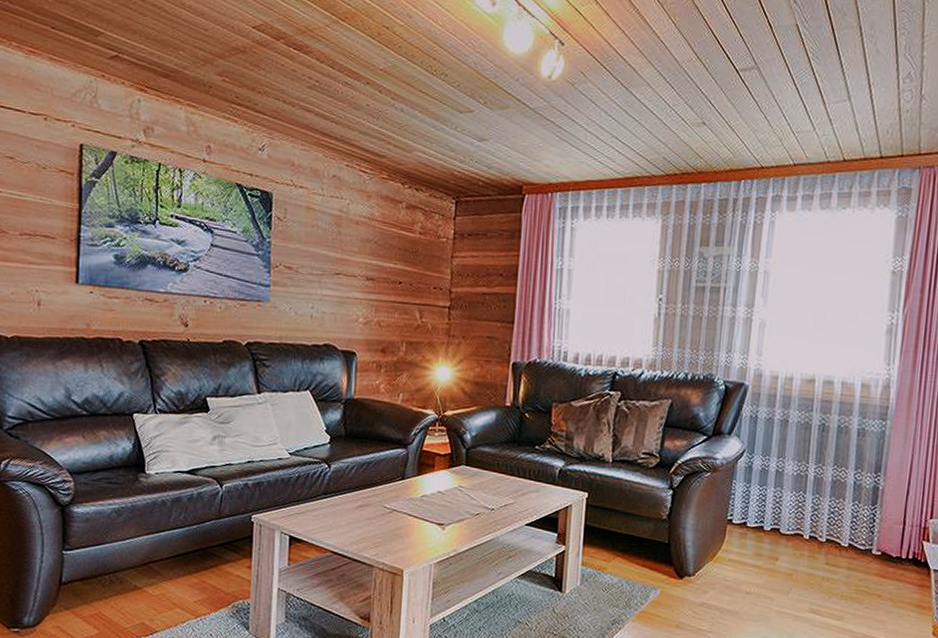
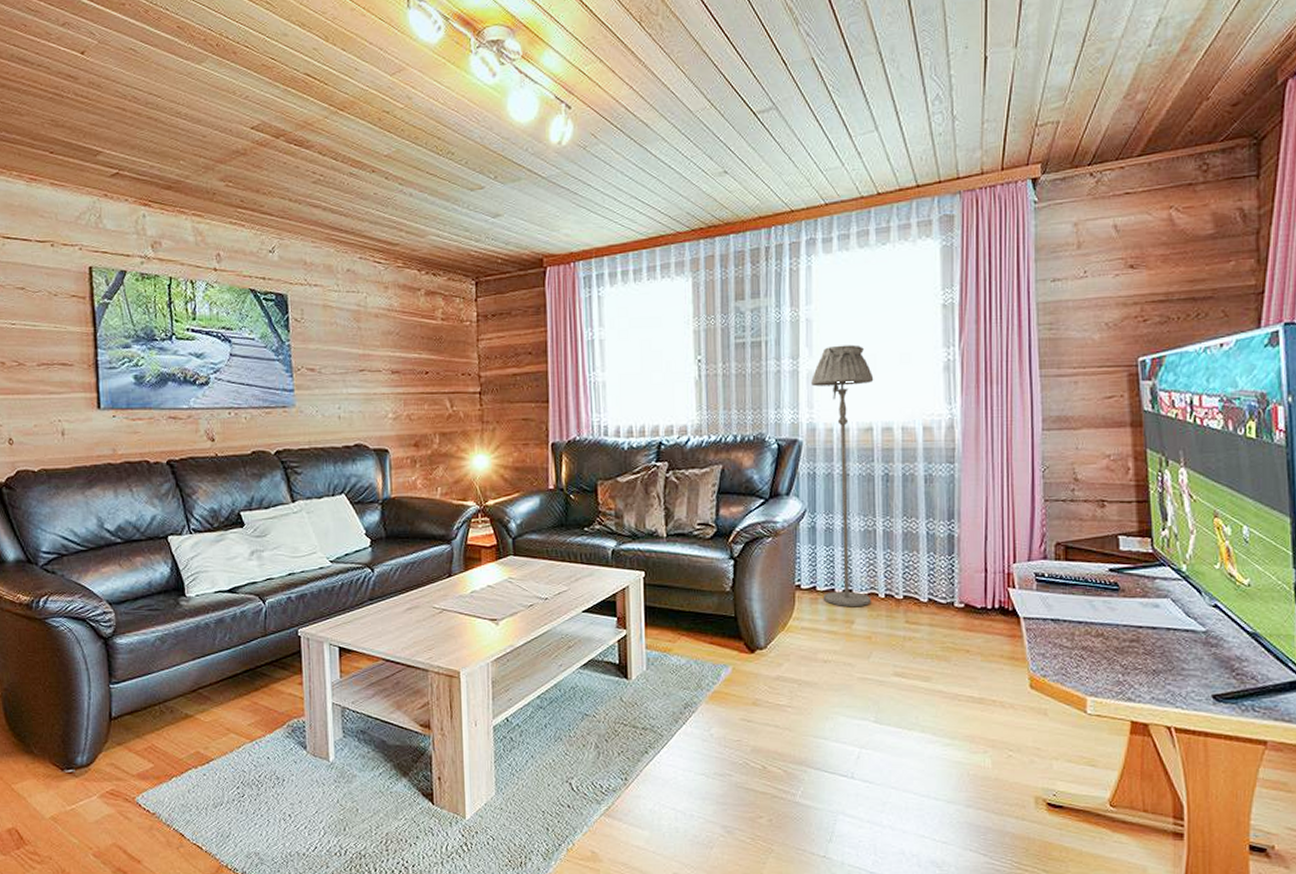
floor lamp: none [751,299,821,545] -> present [811,344,874,606]

